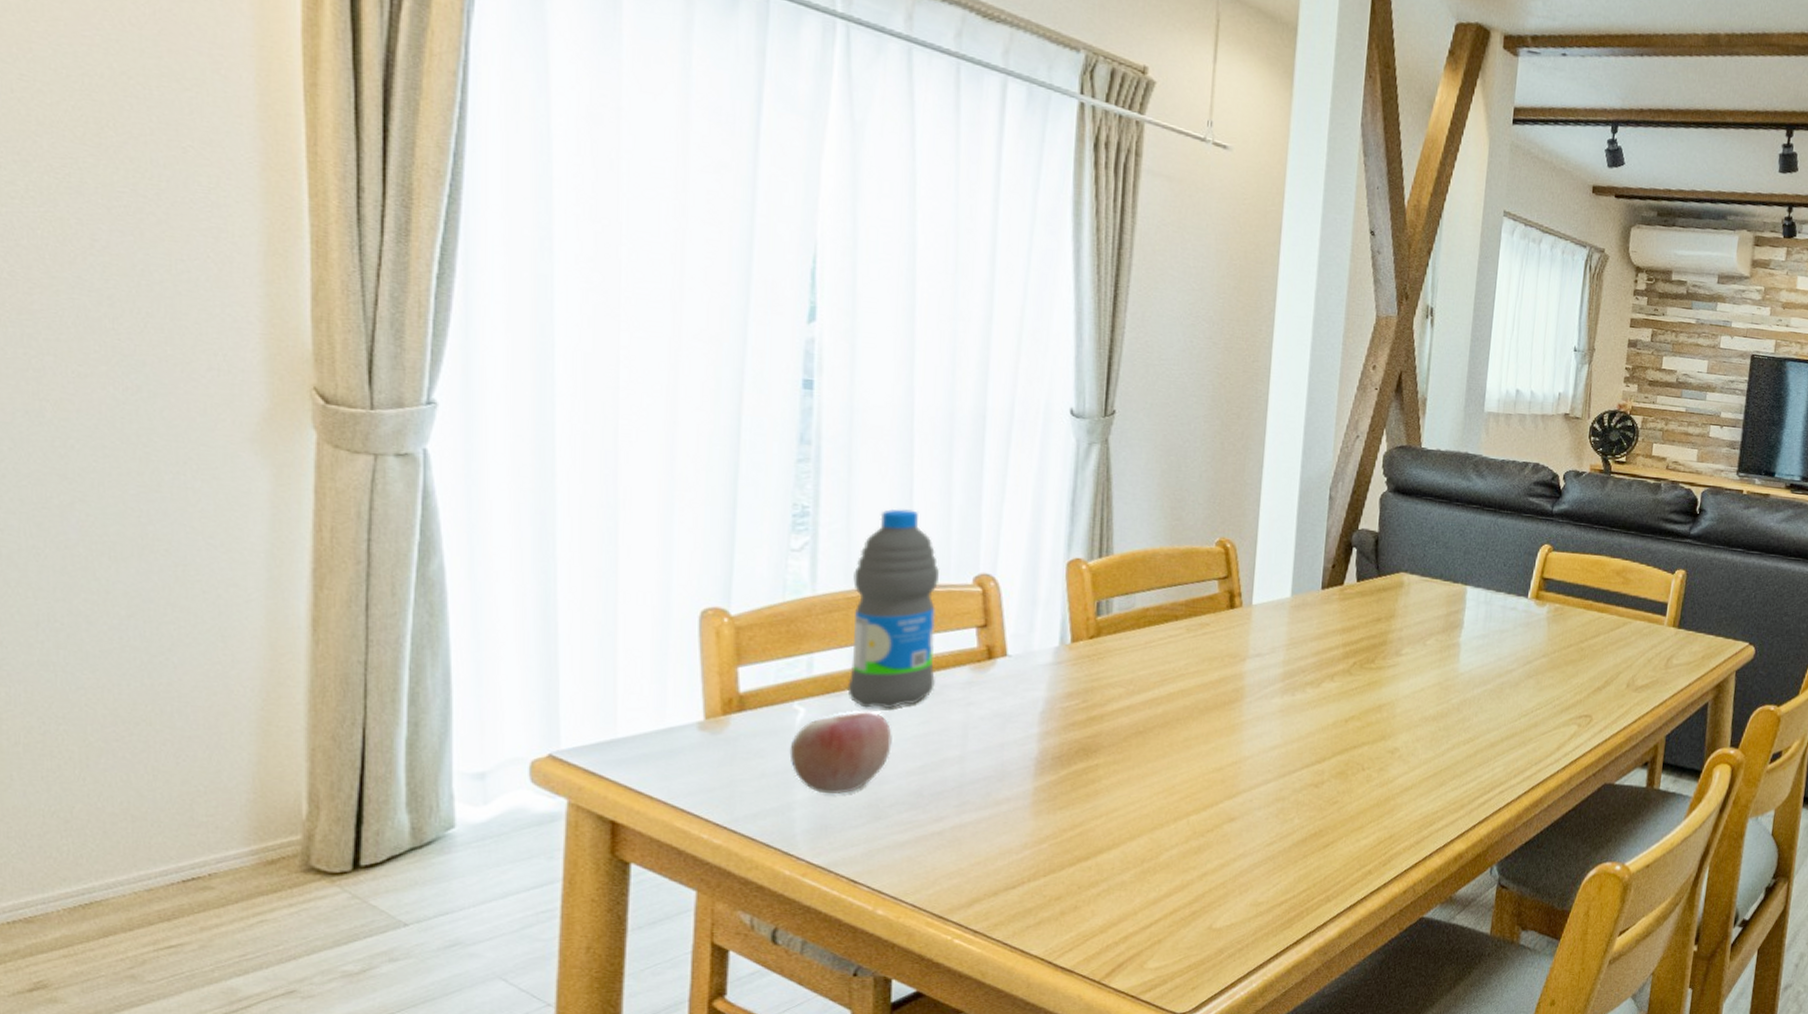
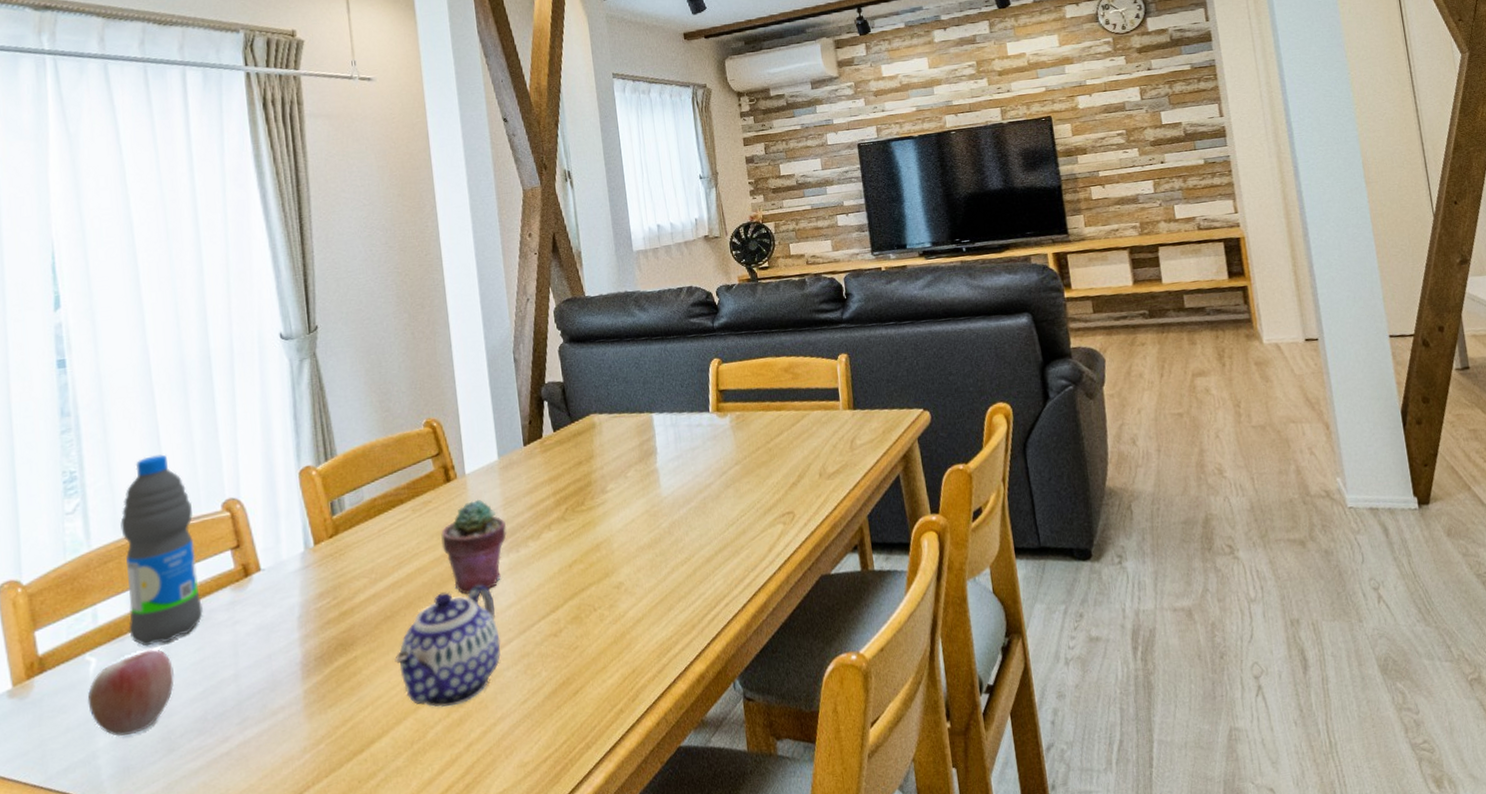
teapot: none [1139,719,1258,834] -> present [395,584,501,708]
potted succulent: none [1212,633,1287,728] -> present [441,499,507,595]

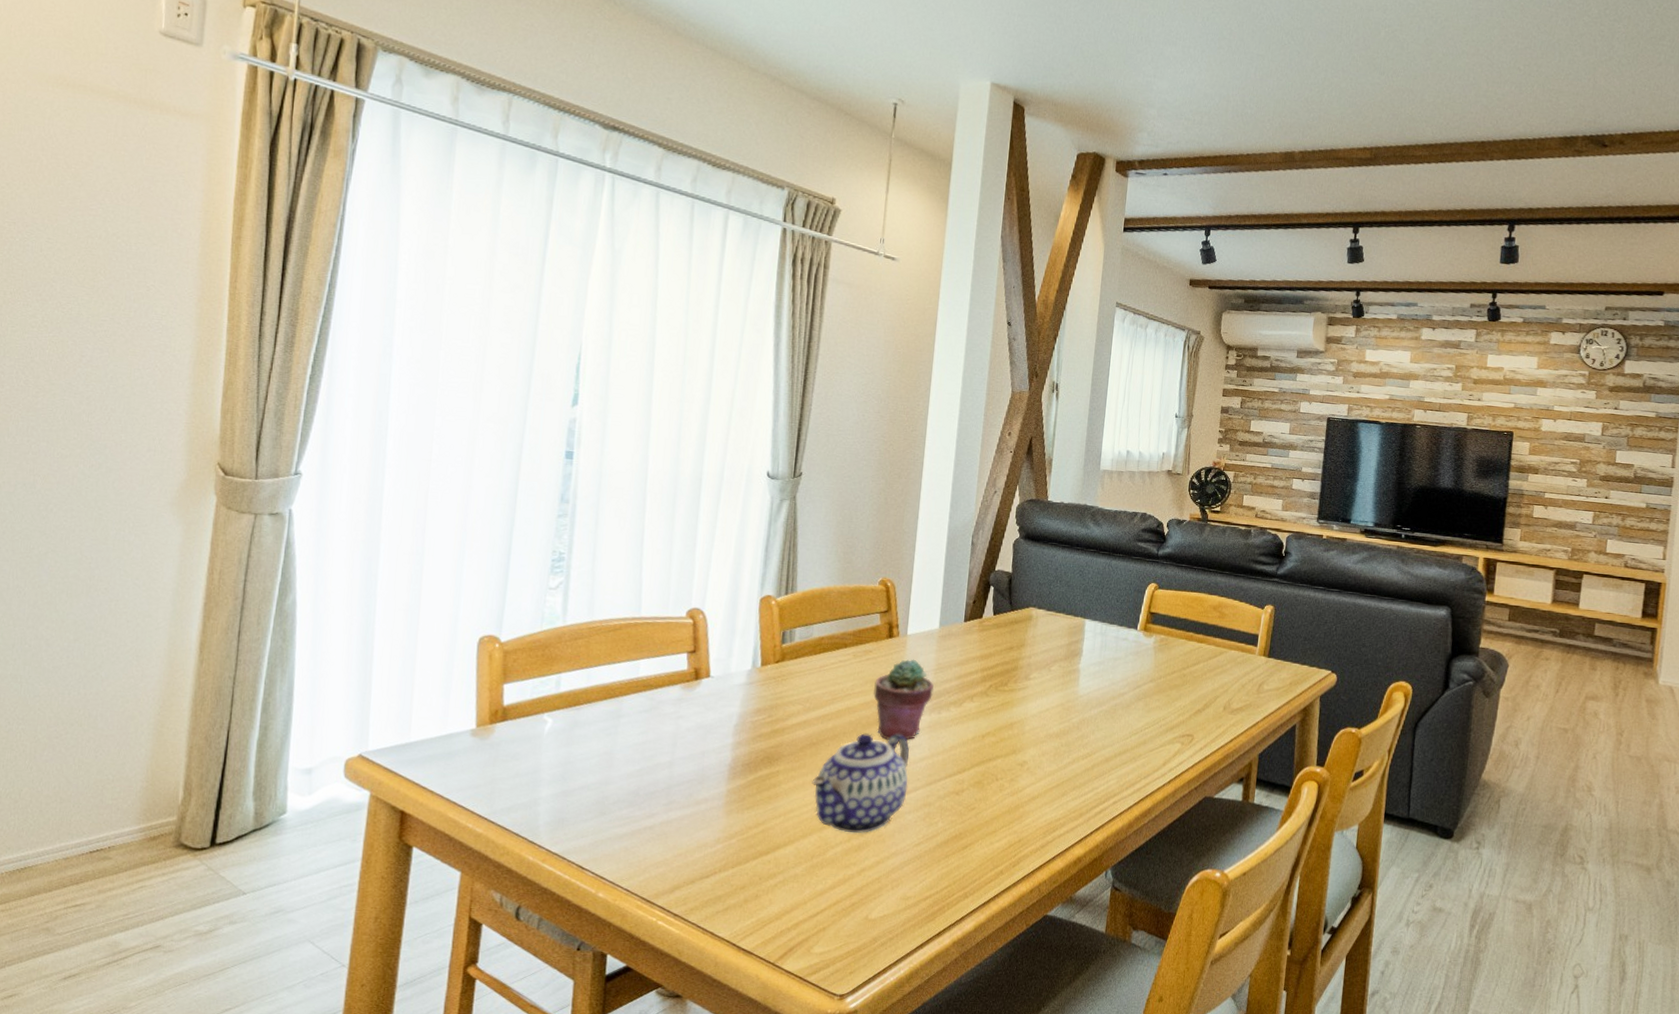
apple: present [87,648,174,736] -> none [538,722,618,792]
water bottle: present [120,454,203,647] -> none [585,554,660,721]

